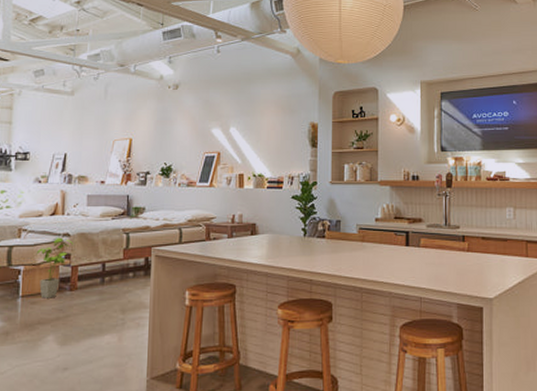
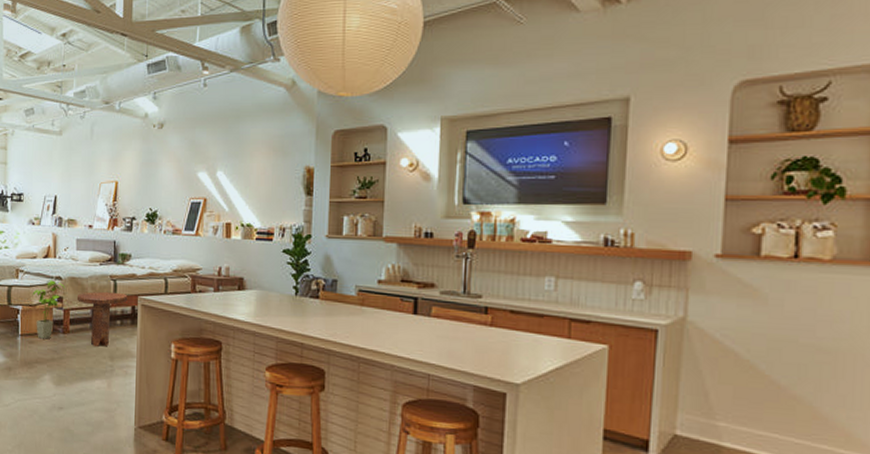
side table: none [86,245,141,302] -> present [76,291,128,348]

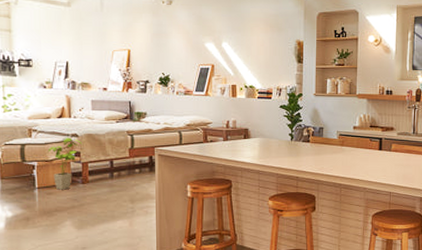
side table: present [76,291,128,348] -> none [94,145,145,193]

